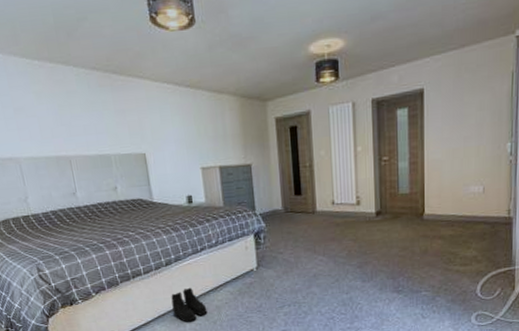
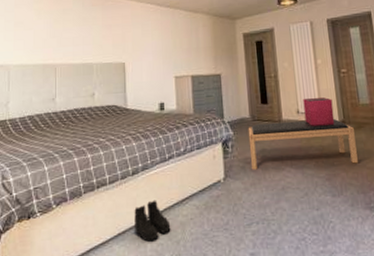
bench: none [280,209,391,259] -> present [248,119,358,170]
storage bin: none [339,187,371,217] -> present [303,97,335,126]

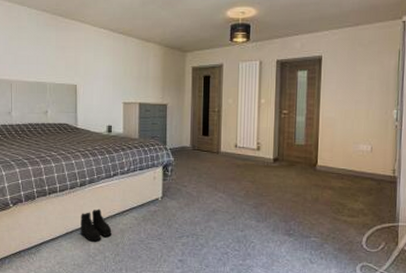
bench: present [248,119,358,170] -> none [187,153,286,197]
storage bin: present [303,97,335,126] -> none [241,135,270,161]

